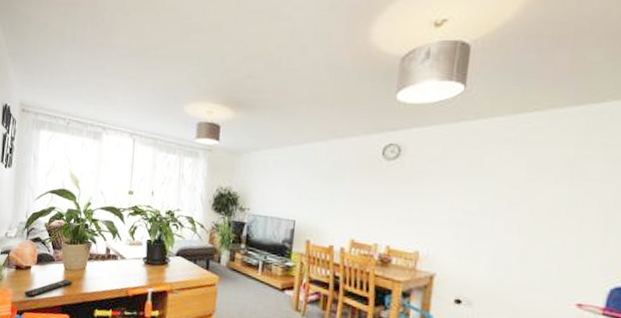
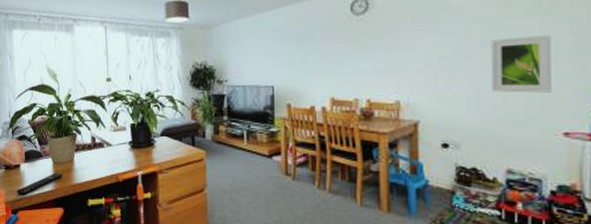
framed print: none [511,202,578,262] -> present [491,36,551,93]

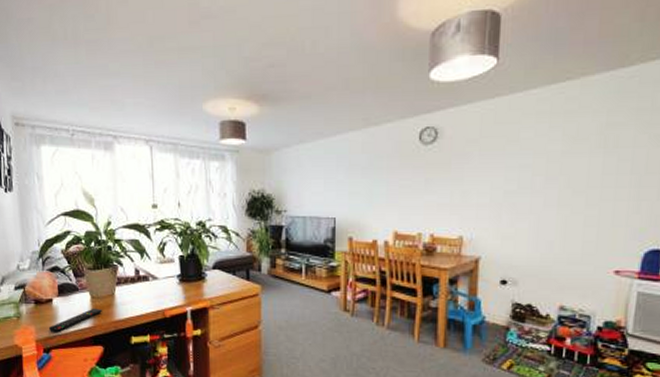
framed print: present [491,36,551,93] -> none [552,174,612,231]

